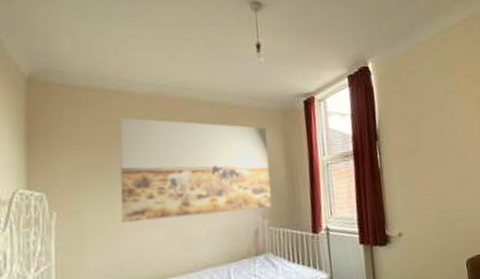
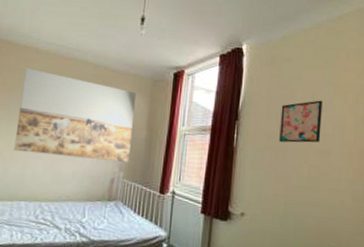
wall art: none [415,109,456,155] -> present [279,100,323,143]

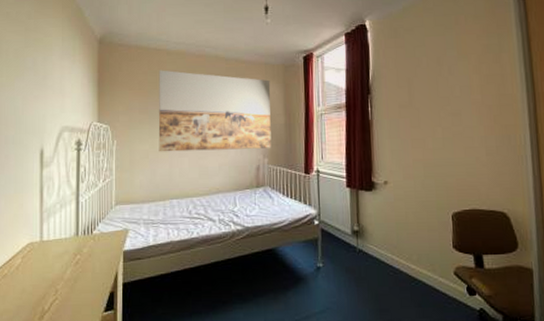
wall art: present [279,100,323,143] -> none [409,65,450,109]

